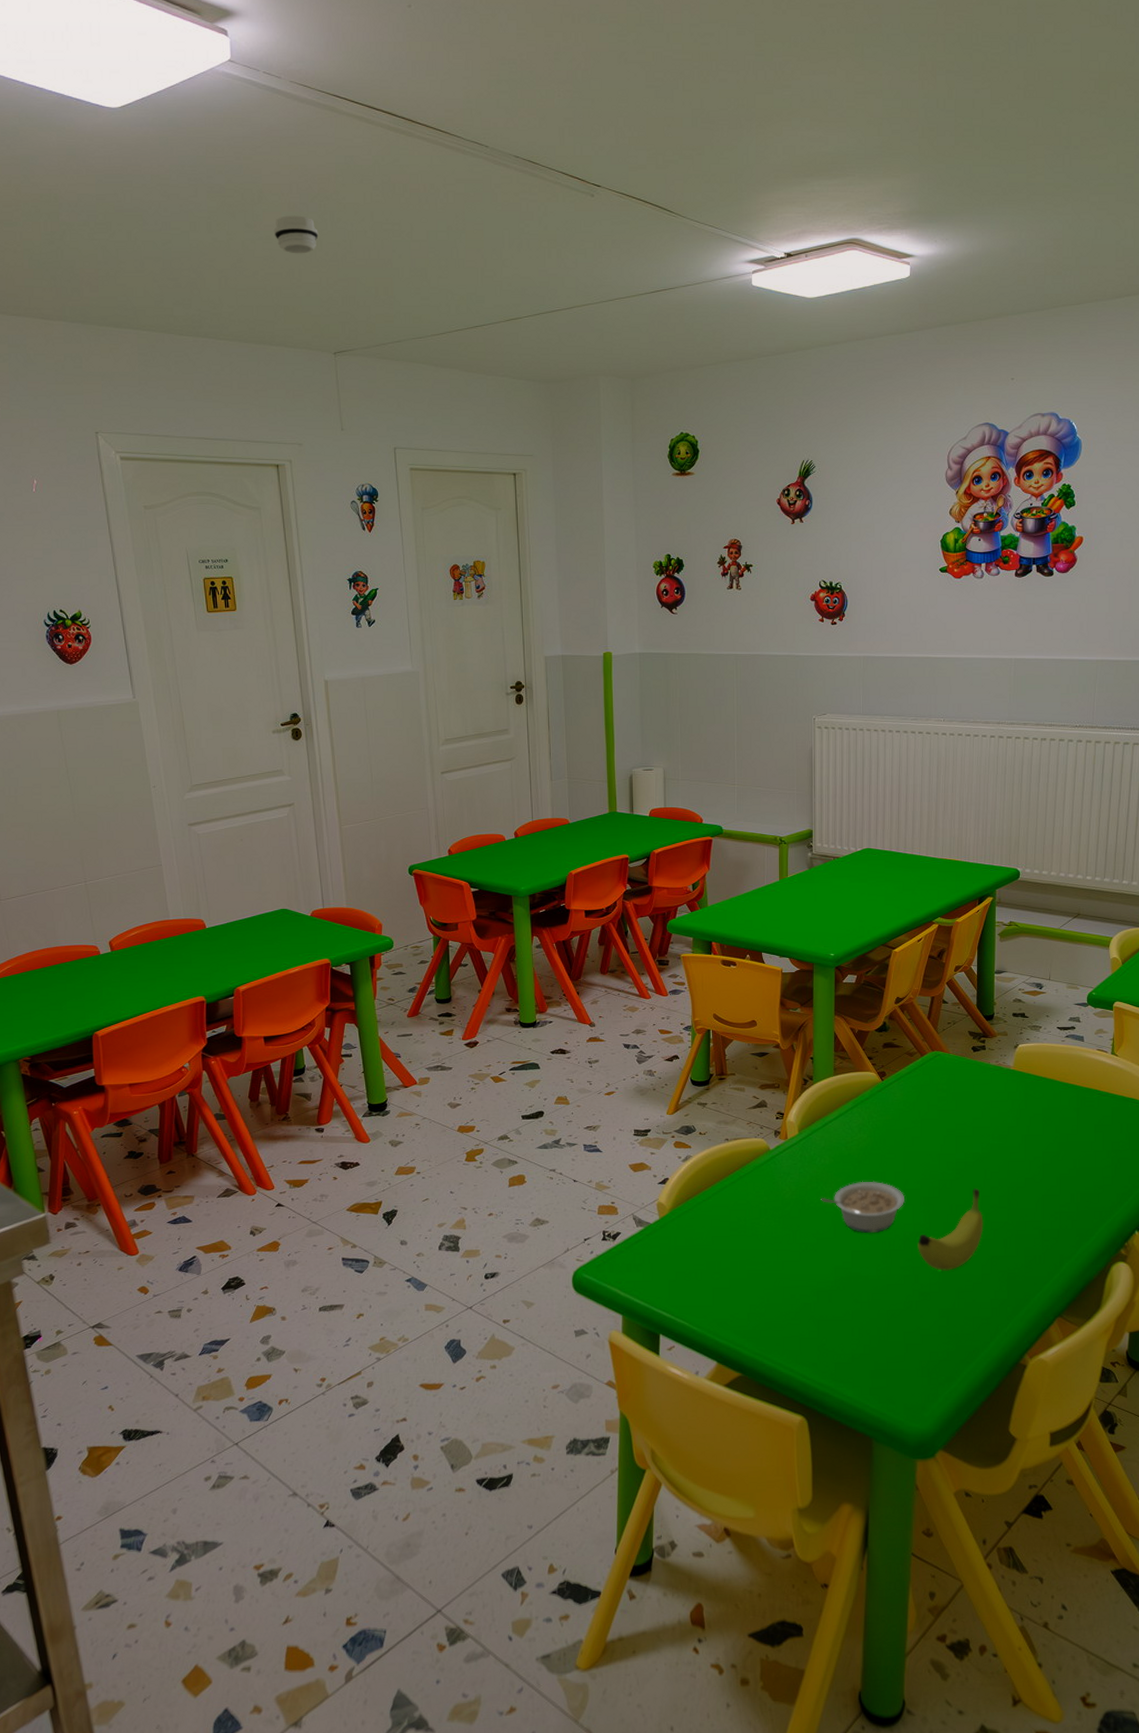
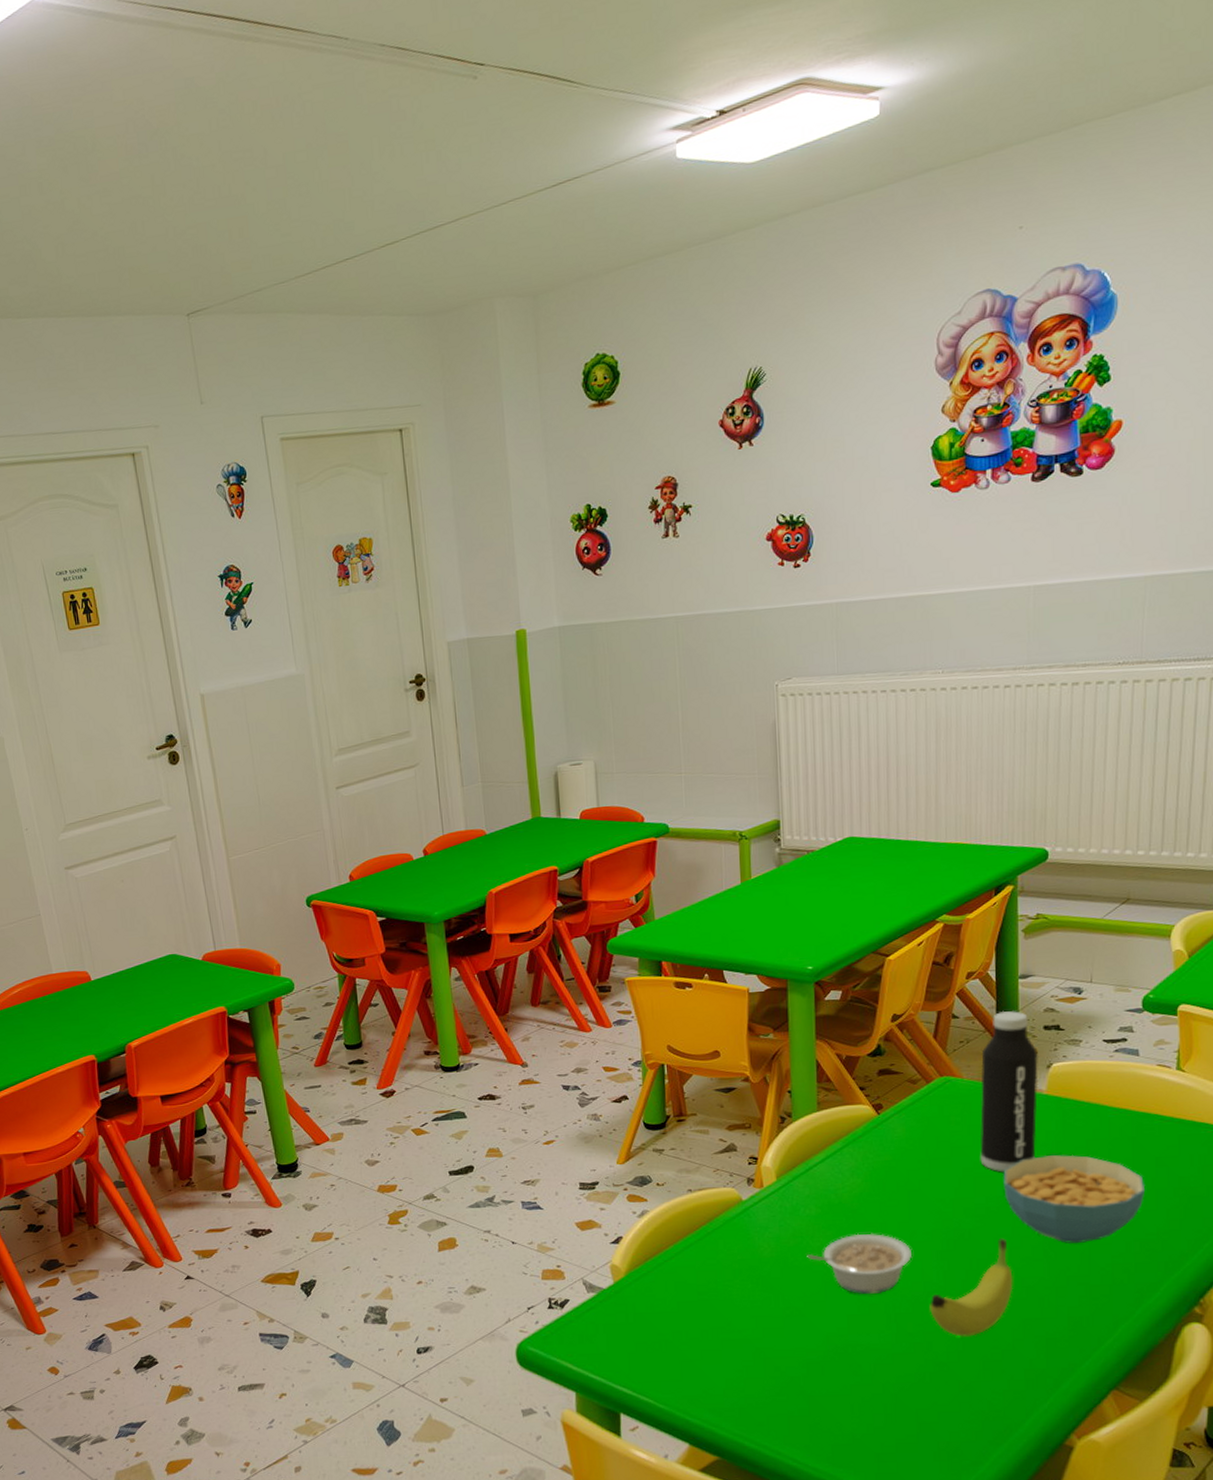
smoke detector: present [273,215,319,254] -> none [111,158,161,205]
water bottle: none [961,999,1008,1133] -> present [980,1010,1039,1173]
cereal bowl: none [978,1120,1086,1195] -> present [1003,1155,1146,1244]

